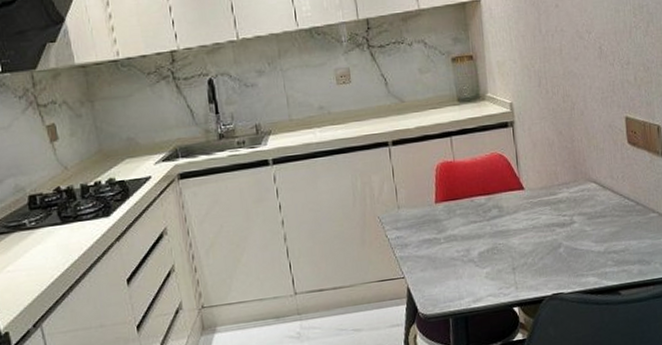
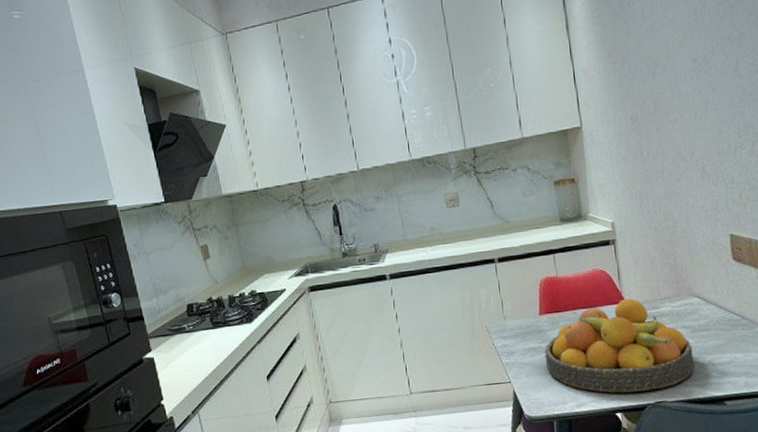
fruit bowl: none [440,184,591,286] -> present [544,298,695,393]

